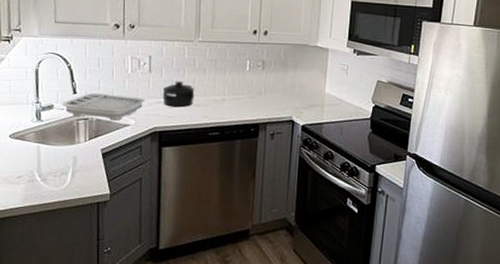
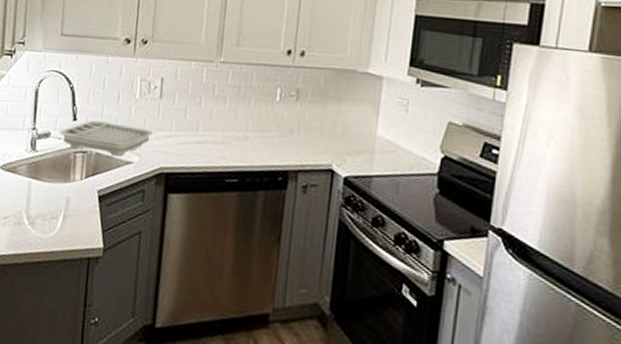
saucepan: present [162,81,195,108] -> none [173,110,212,145]

